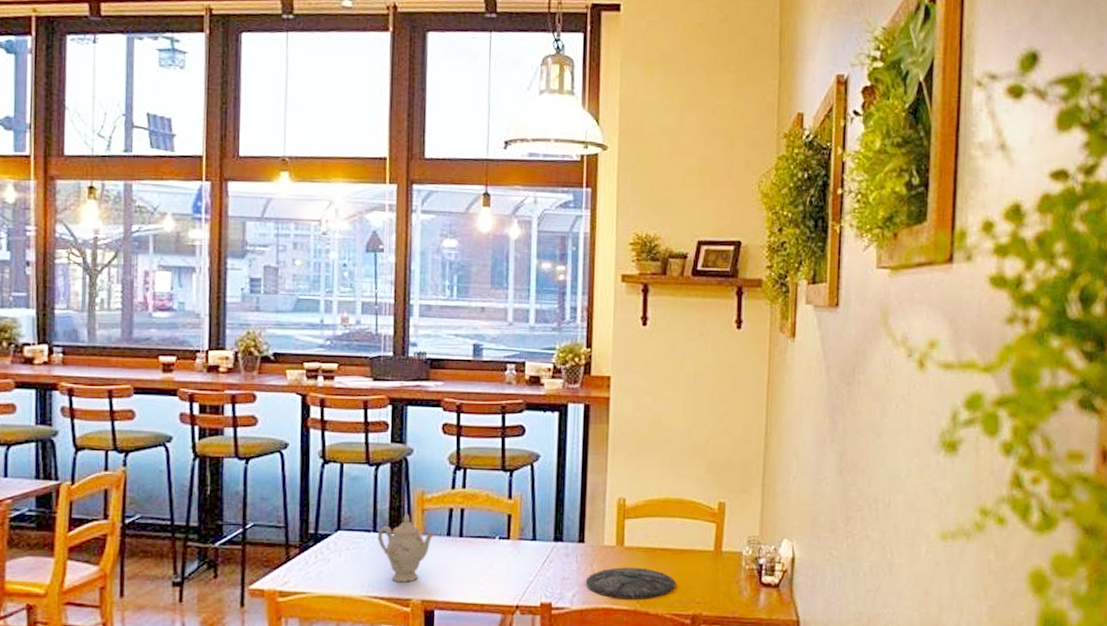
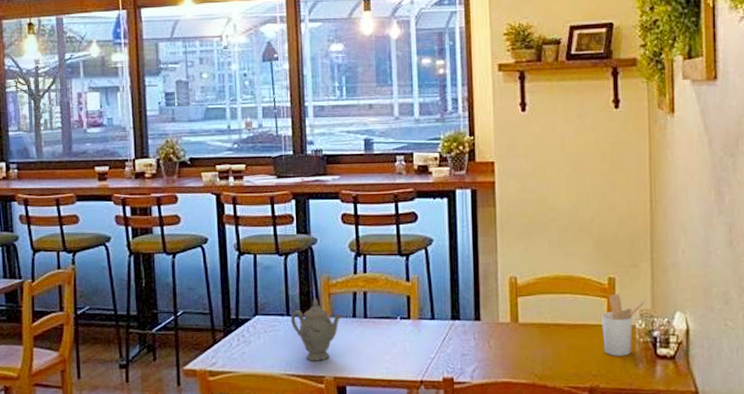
plate: present [585,567,676,599] -> none [484,343,572,373]
utensil holder: none [708,519,754,583] -> present [601,294,645,356]

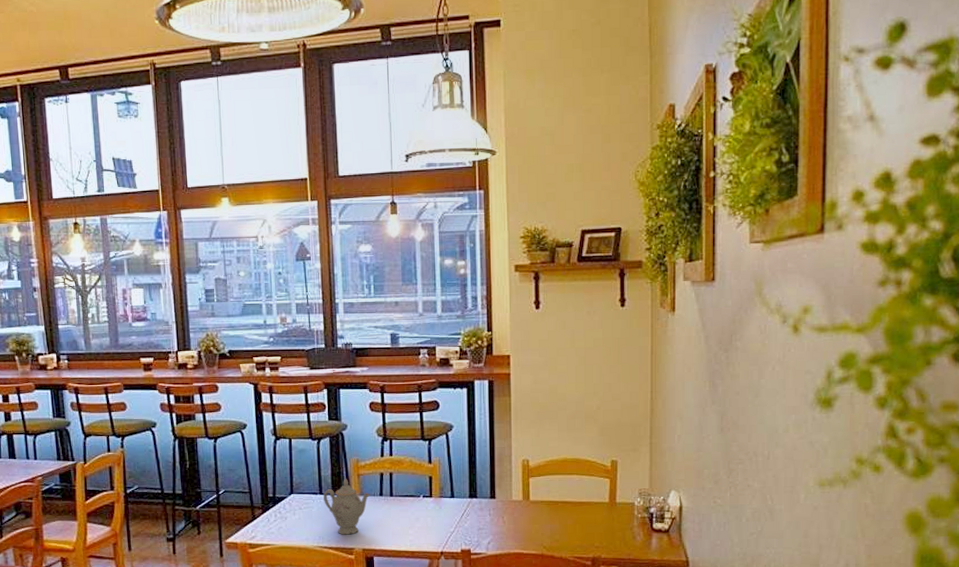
utensil holder: present [601,294,645,356] -> none [604,474,644,530]

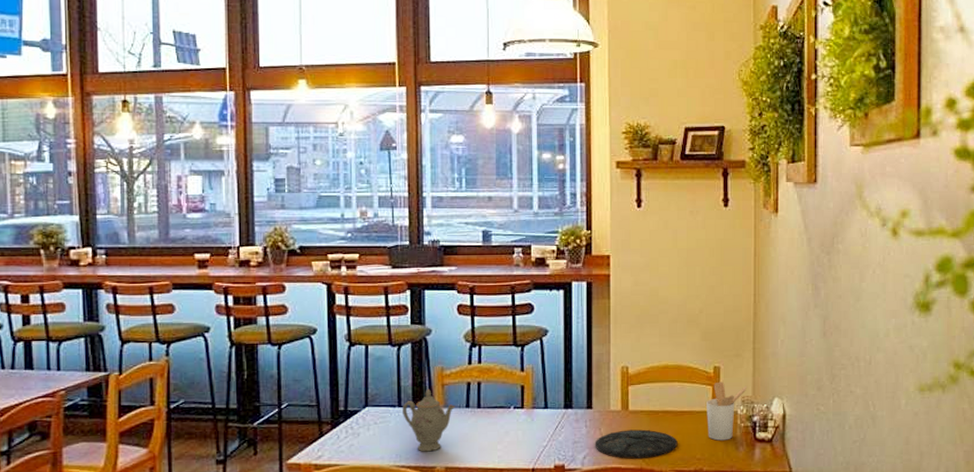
plate: none [498,518,577,545] -> present [595,429,678,459]
utensil holder: none [604,474,644,530] -> present [707,381,747,441]

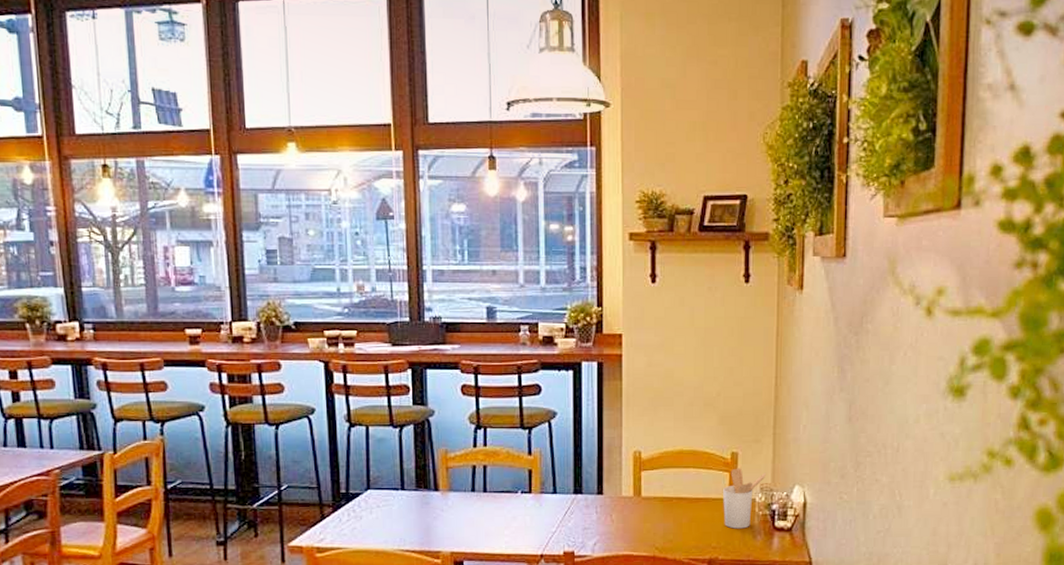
teapot: present [403,388,456,452] -> none [406,471,461,536]
plate: present [595,429,678,459] -> none [605,516,692,546]

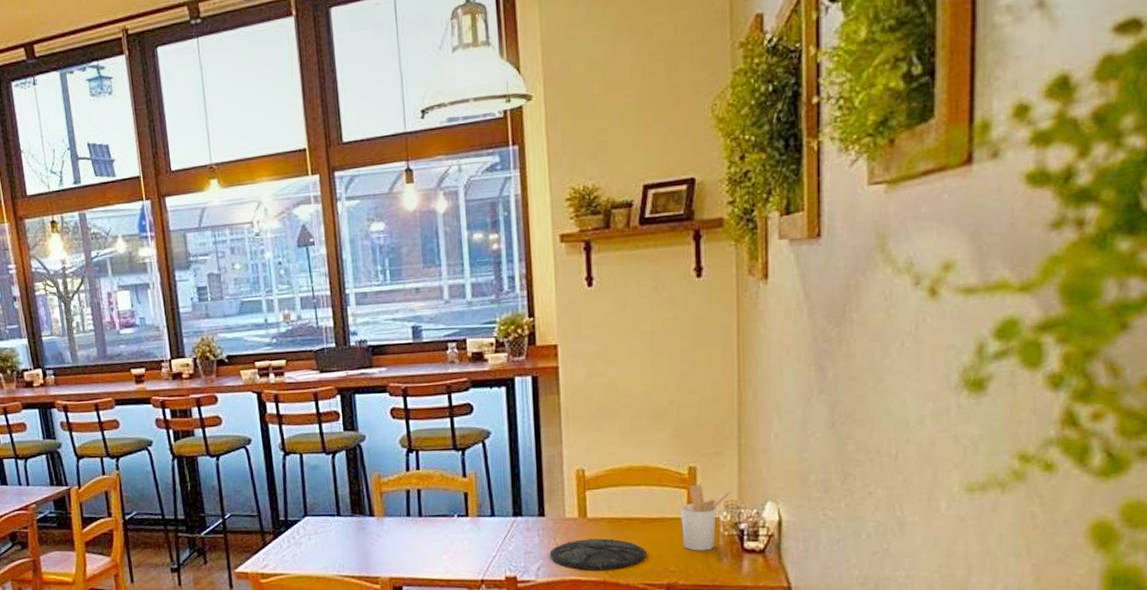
plate: none [605,516,692,546] -> present [549,538,647,571]

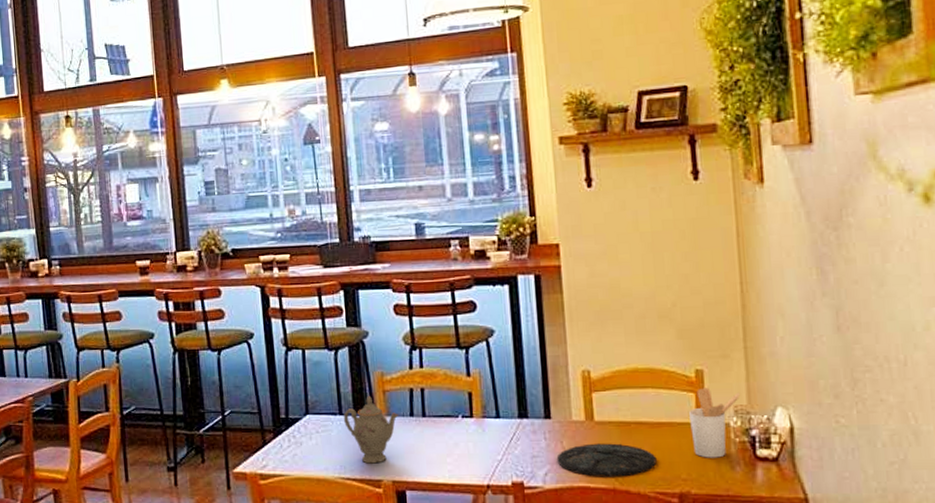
teapot: none [342,497,396,562] -> present [344,395,399,464]

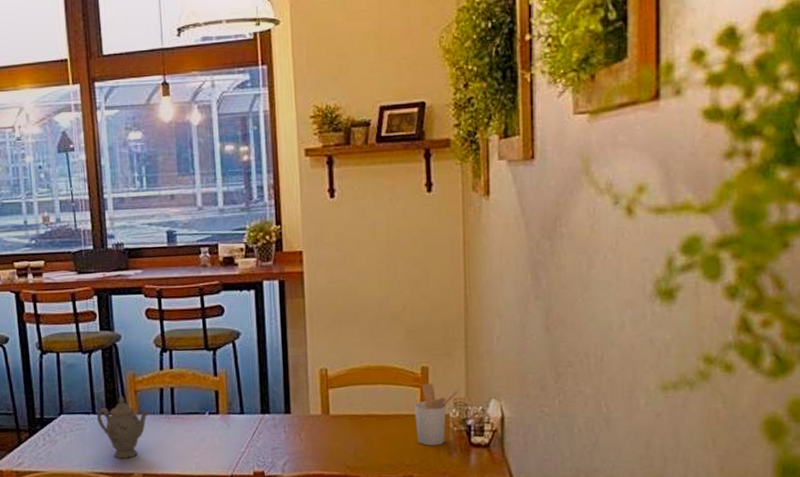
plate: present [556,443,657,477] -> none [295,434,384,465]

